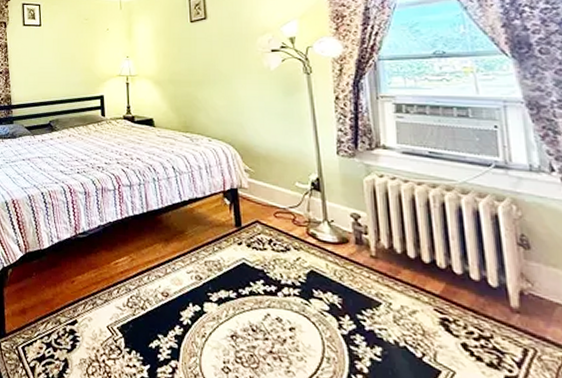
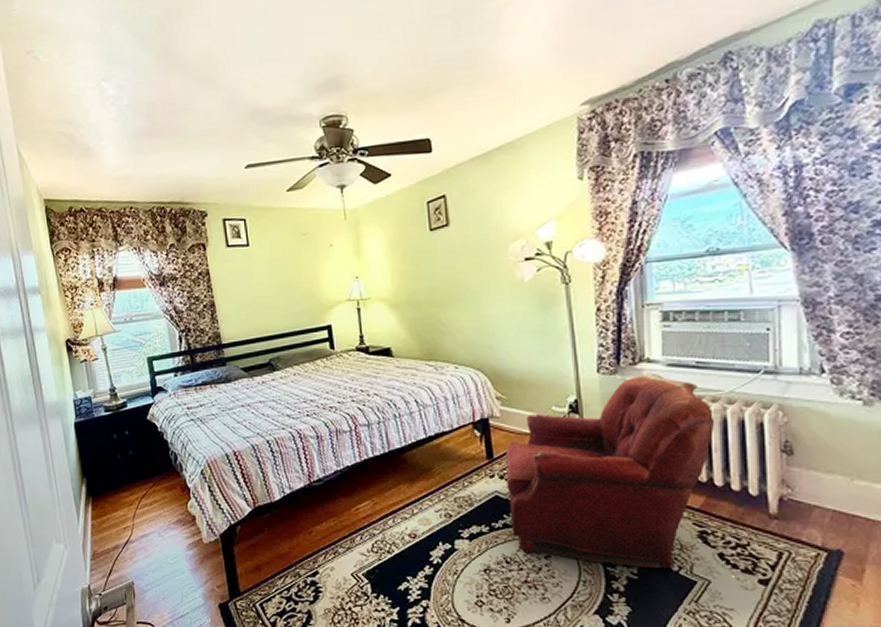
armchair: none [253,158,457,366] -> present [506,373,715,575]

